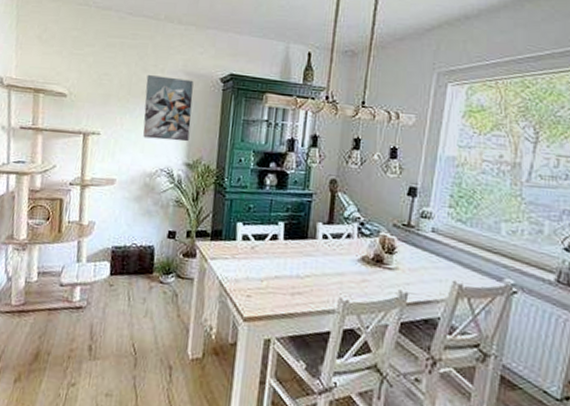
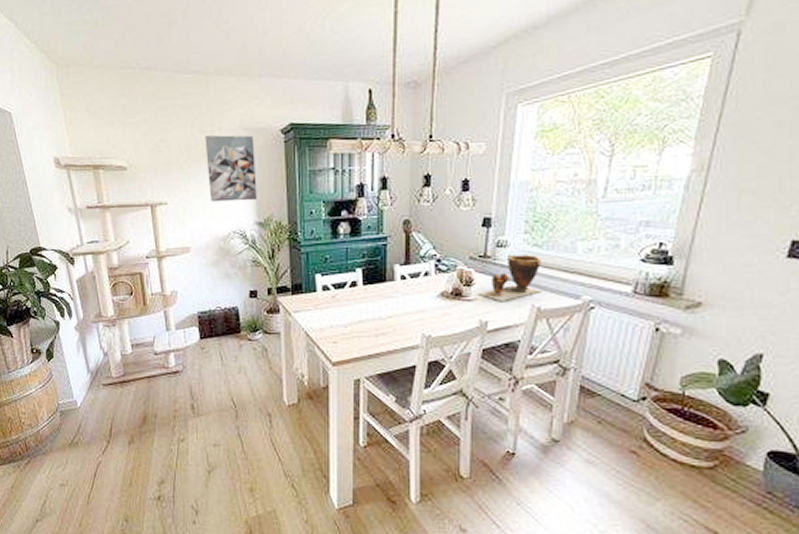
clay pot: none [400,228,464,274] -> present [479,255,541,301]

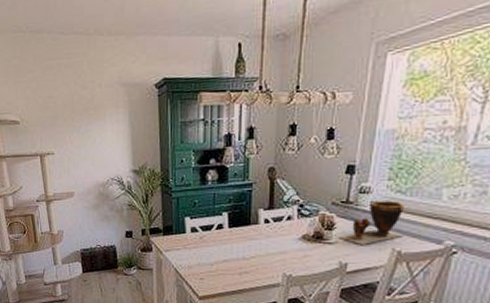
wall art: present [205,135,257,202] -> none [86,90,133,152]

